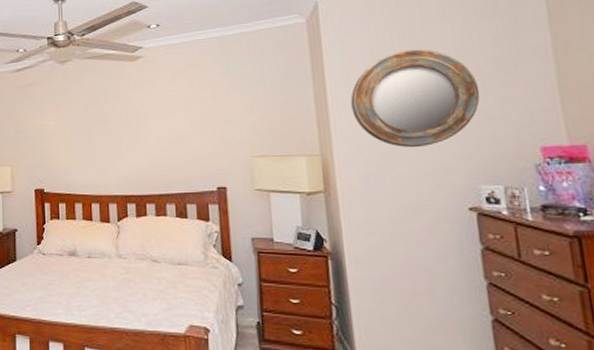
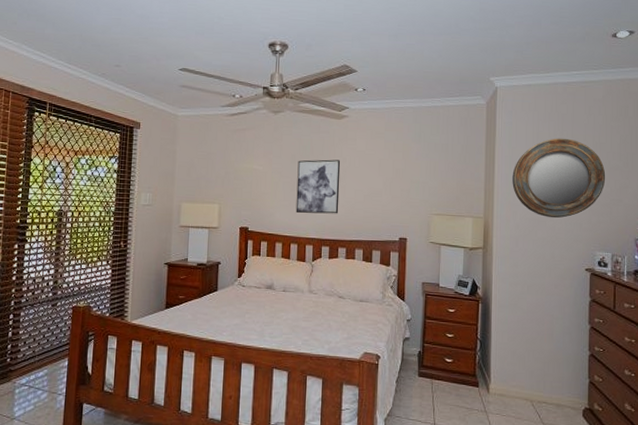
wall art: none [91,105,143,168] -> present [295,159,341,214]

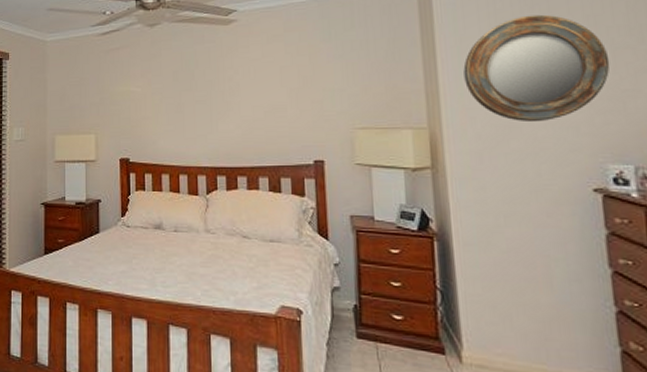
wall art: present [295,159,341,214] -> none [181,72,234,138]

